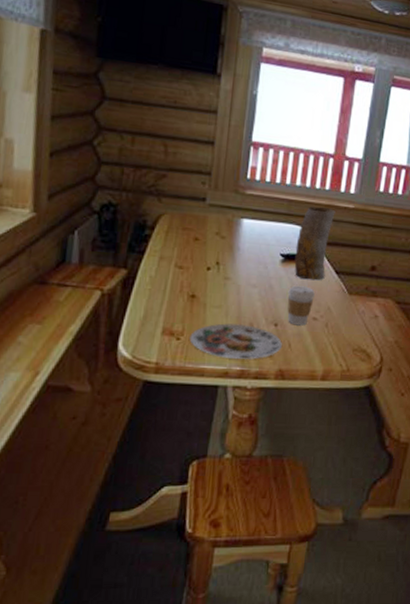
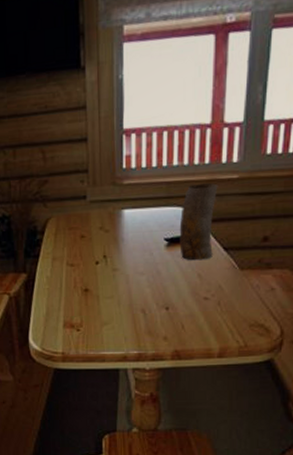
plate: present [189,323,282,359] -> none [88,311,175,344]
coffee cup: present [287,285,315,326] -> none [176,267,203,307]

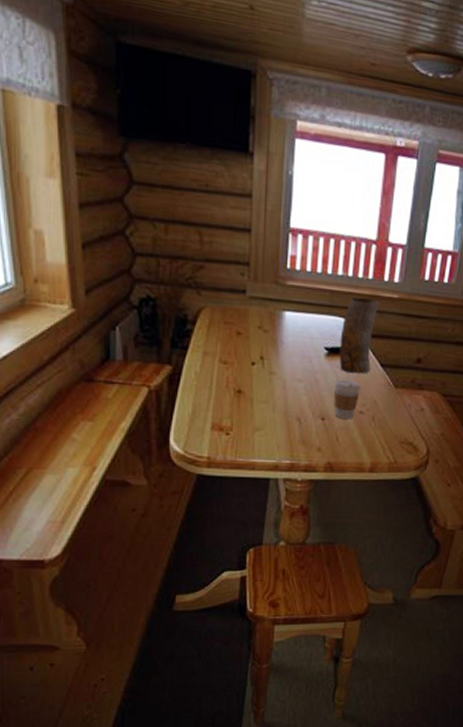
coffee cup: none [176,267,203,307] -> present [333,379,360,420]

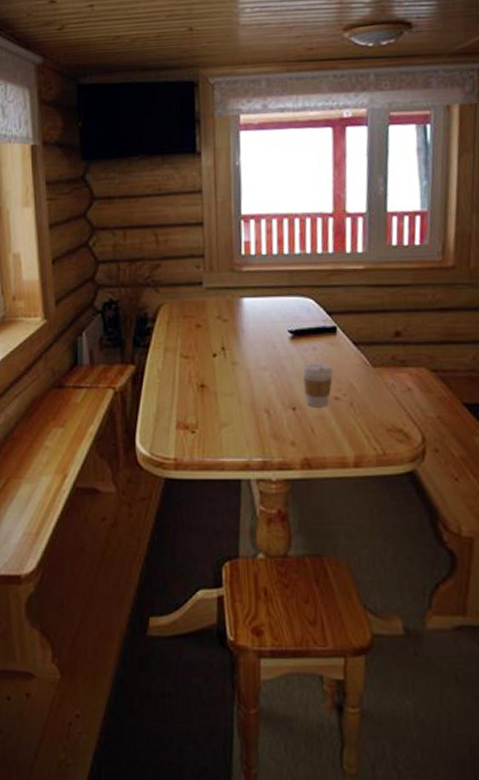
vase: present [339,297,379,374] -> none [304,273,344,356]

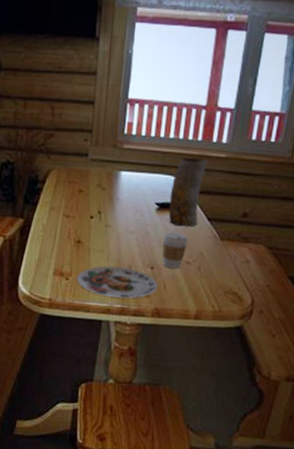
plate: none [205,411,304,449] -> present [77,266,158,299]
vase: none [304,273,344,356] -> present [168,157,208,227]

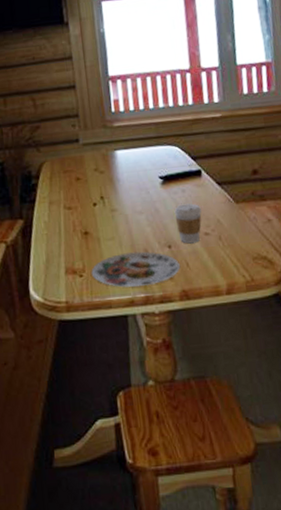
vase: present [168,157,208,227] -> none [172,122,208,197]

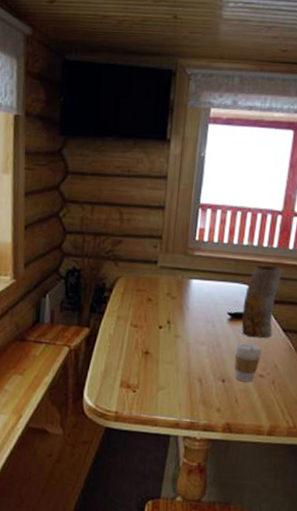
plate: present [91,251,180,287] -> none [144,378,229,413]
vase: none [172,122,208,197] -> present [241,265,283,338]

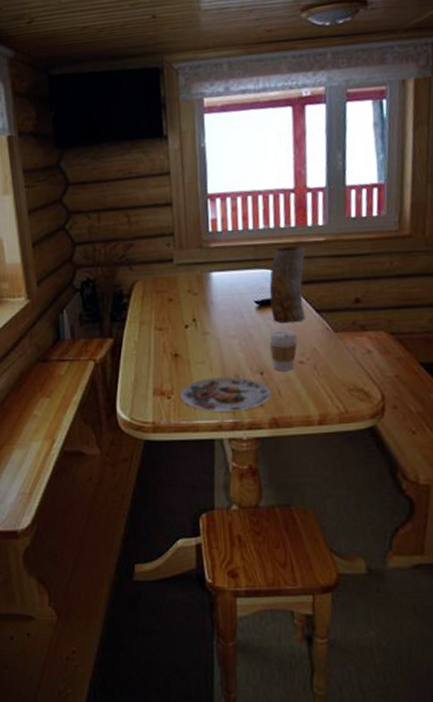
plate: none [144,378,229,413] -> present [179,376,271,412]

